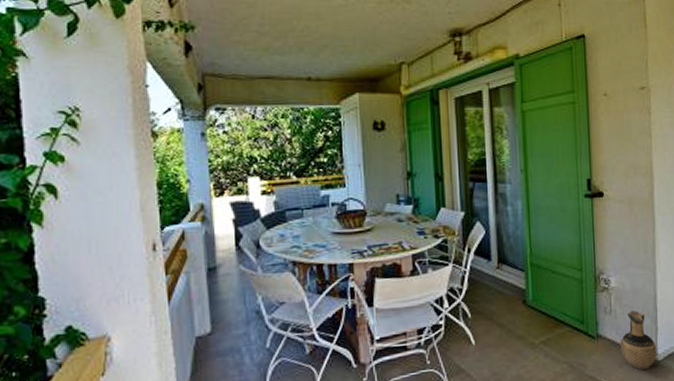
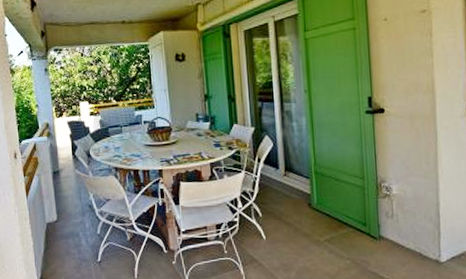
ceramic jug: present [620,310,657,370] -> none [402,216,440,270]

